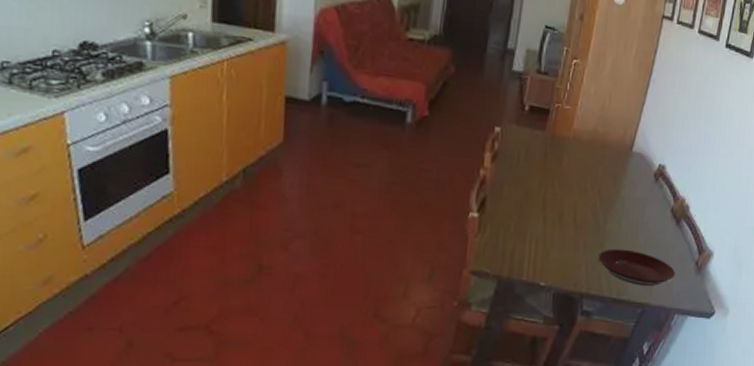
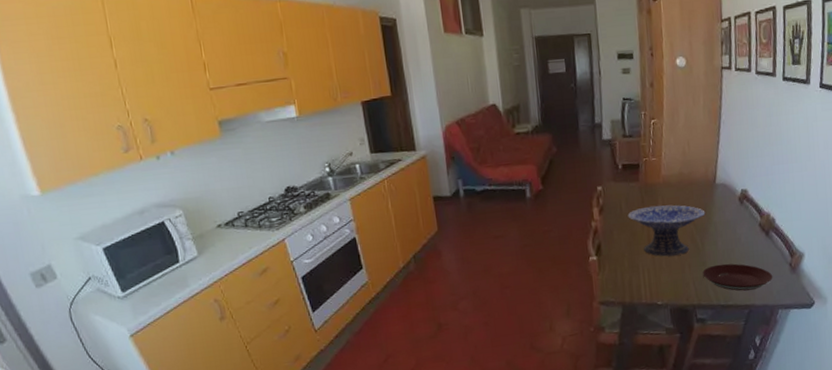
decorative bowl: none [524,163,615,229] -> present [627,205,706,257]

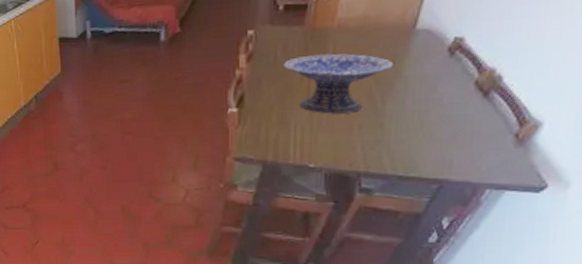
plate: present [702,263,773,291] -> none [377,127,485,162]

